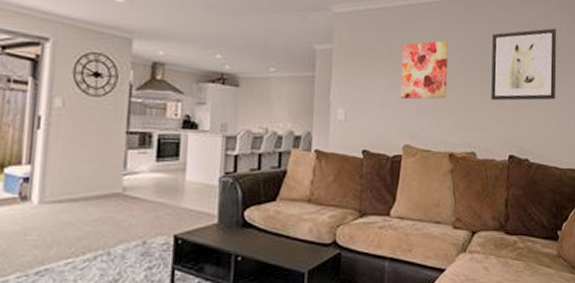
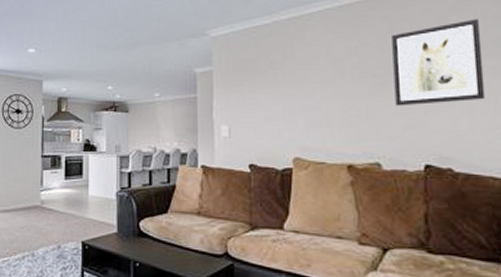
wall art: present [400,40,448,100] -> none [285,49,341,113]

